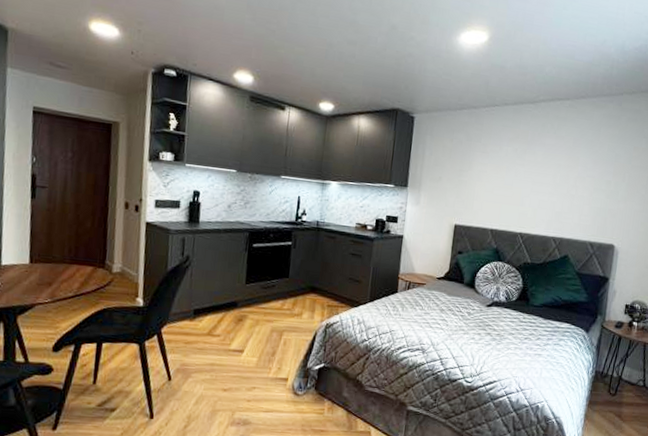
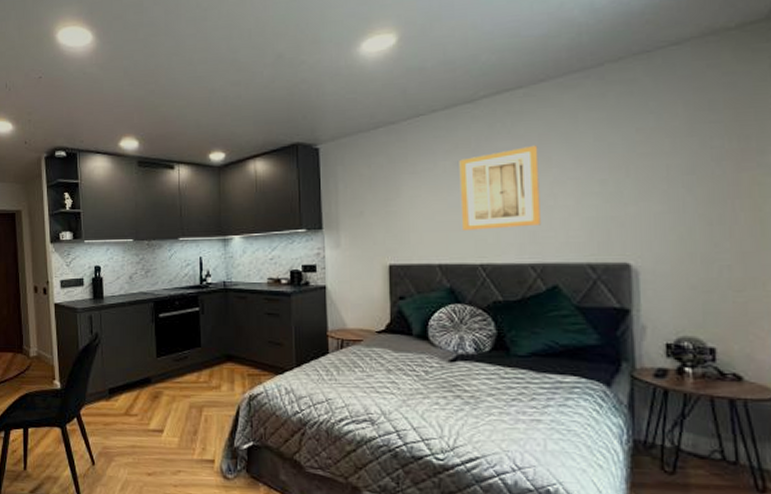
wall art: none [512,146,572,209] -> present [459,145,541,230]

